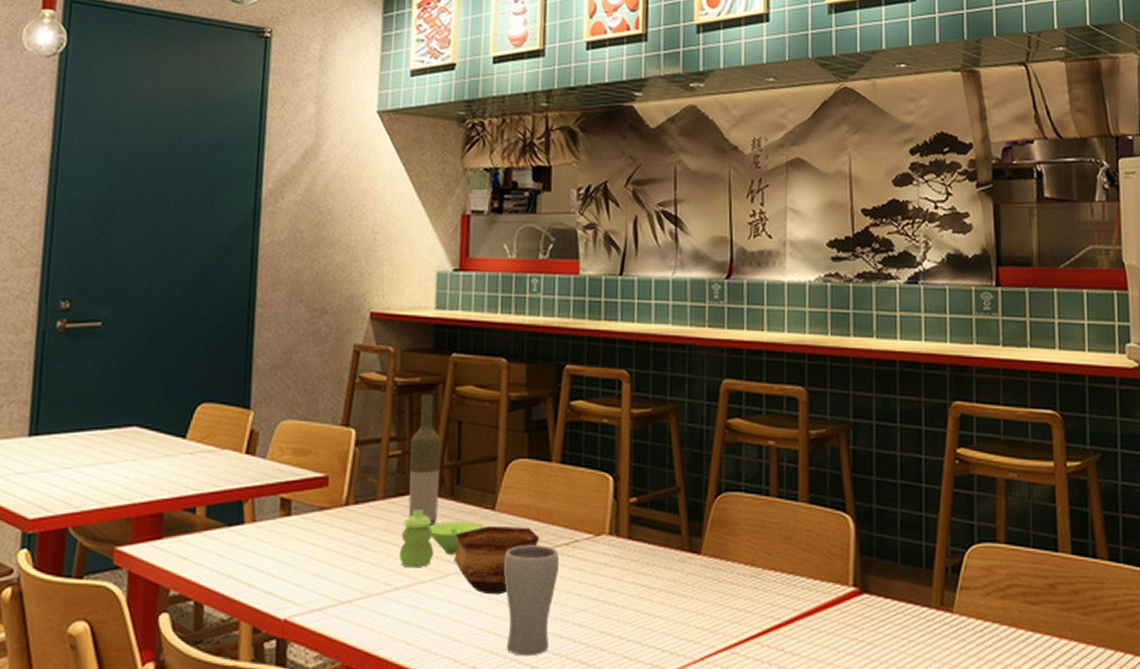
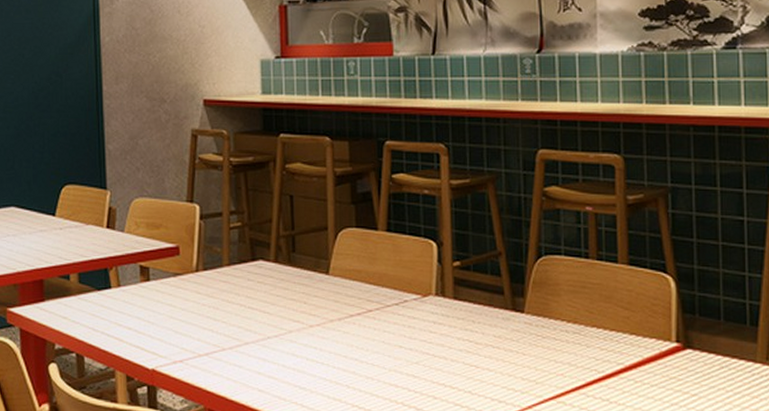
condiment set: present [399,509,483,567] -> none [247,275,319,325]
bottle: present [408,394,442,525] -> none [248,171,278,288]
bowl: present [454,526,540,595] -> none [295,289,371,349]
drinking glass: present [503,545,559,656] -> none [340,305,390,403]

